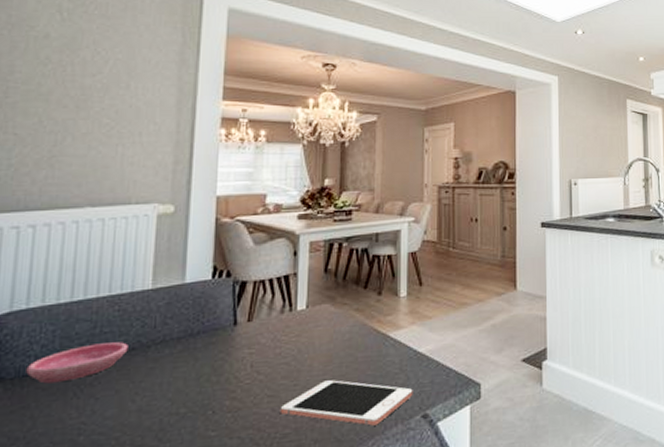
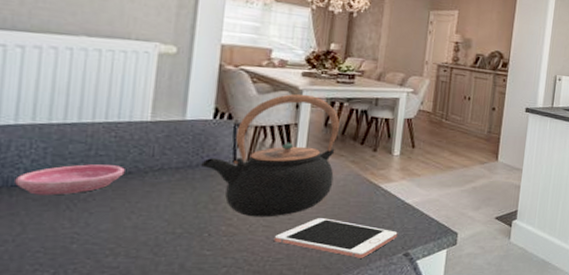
teapot: none [200,239,340,387] -> present [199,94,340,217]

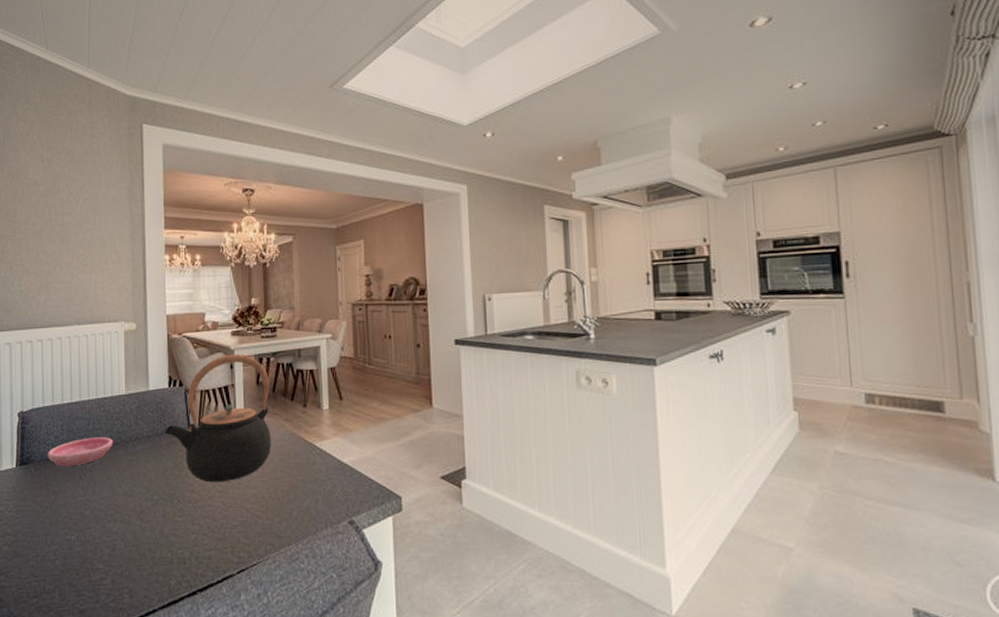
cell phone: present [273,218,398,258] -> none [229,482,340,526]

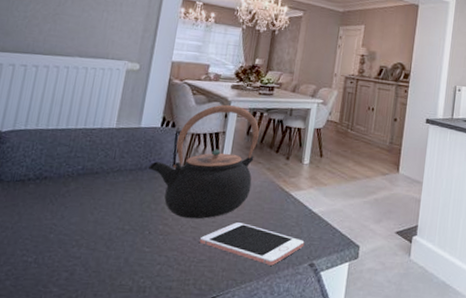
saucer: present [47,437,113,467] -> none [19,164,94,190]
cell phone: none [229,482,340,526] -> present [199,222,305,266]

